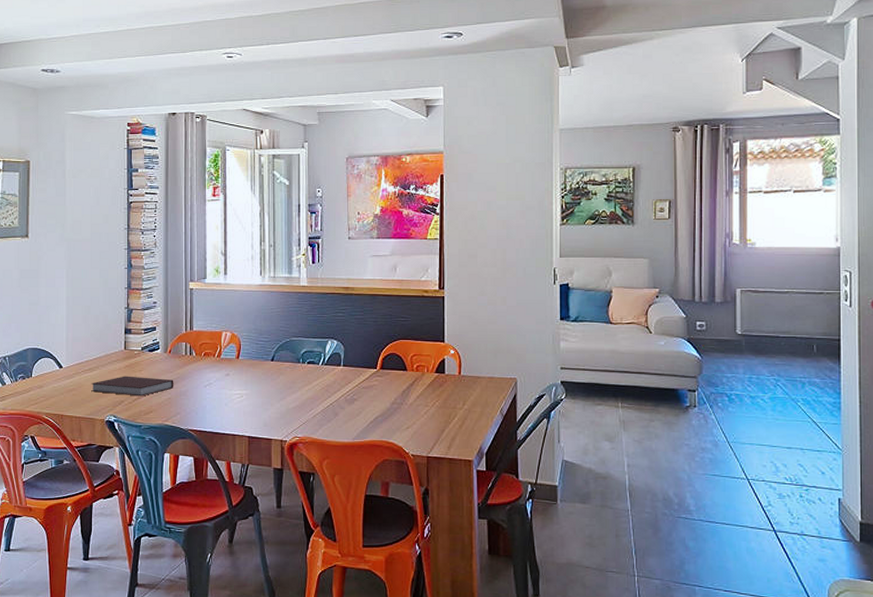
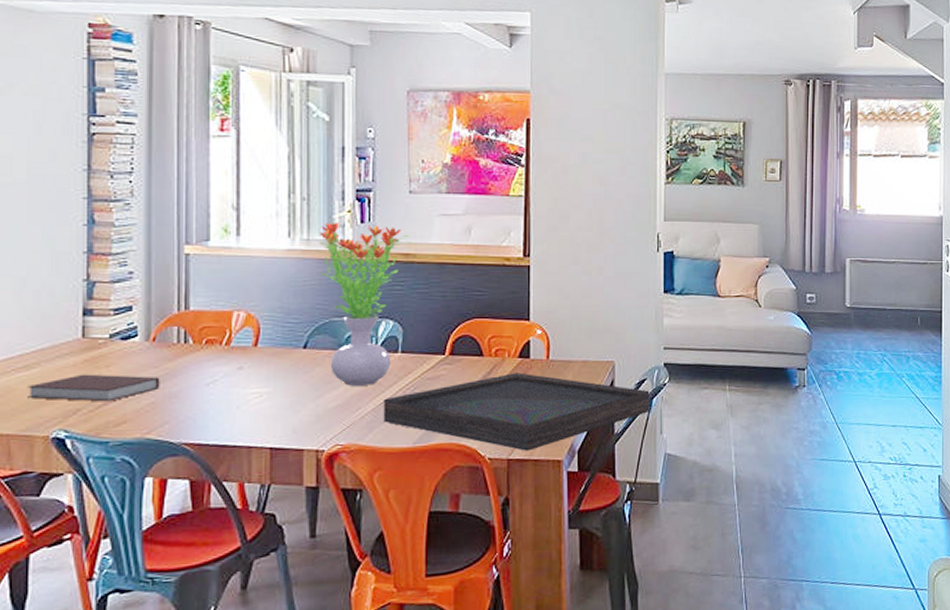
flower arrangement: none [282,263,348,391] -> present [319,221,409,386]
picture frame: none [330,385,548,451] -> present [383,372,650,451]

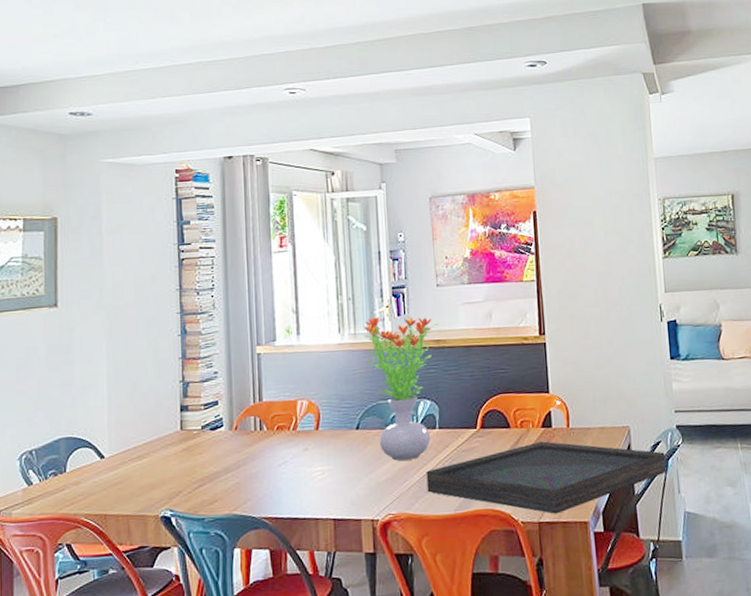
notebook: present [28,374,160,402] -> none [141,460,242,484]

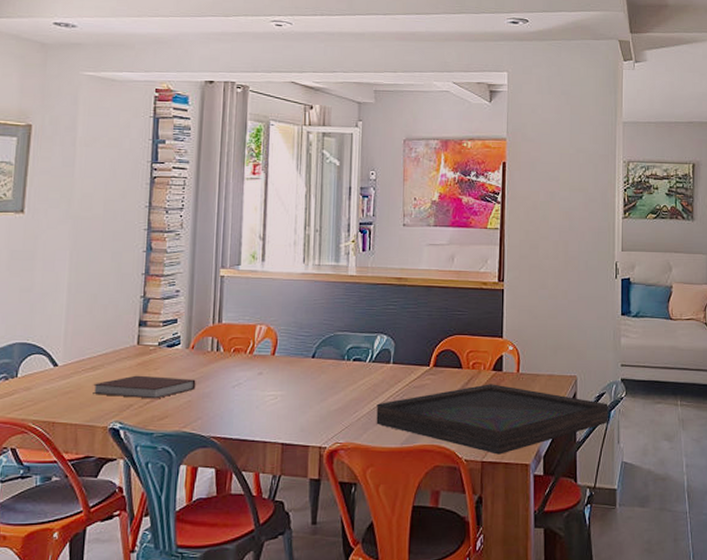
notebook: none [141,460,242,484] -> present [93,375,196,399]
flower arrangement: present [364,316,439,461] -> none [327,250,402,391]

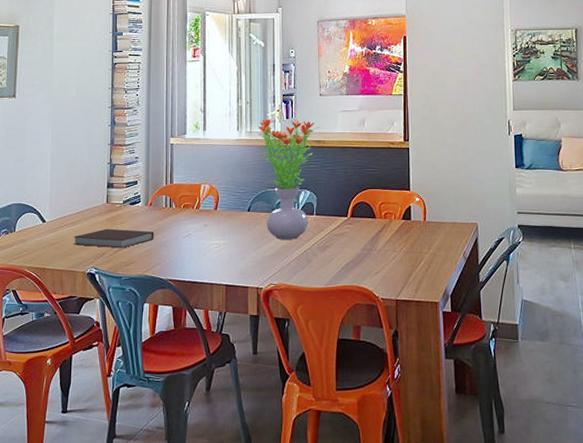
flower arrangement: none [327,250,402,391] -> present [258,118,320,240]
picture frame: present [376,384,608,455] -> none [304,231,508,294]

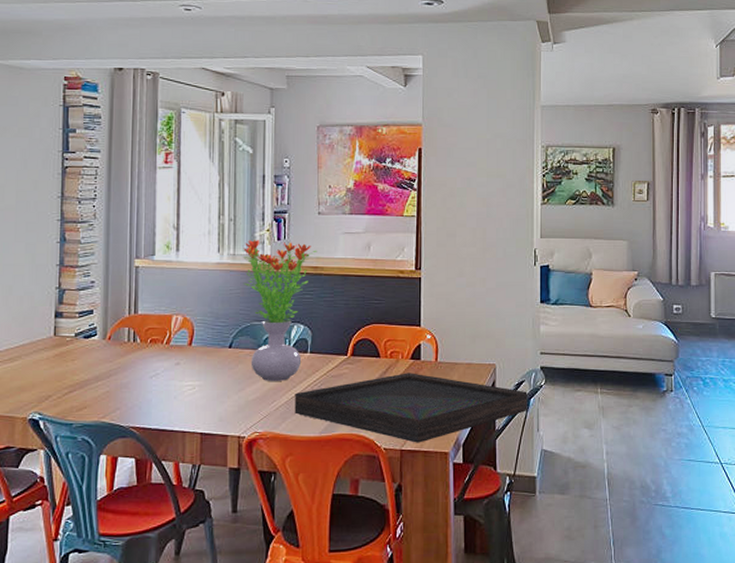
notebook: present [73,228,154,248] -> none [11,366,114,390]
picture frame: none [304,231,508,294] -> present [294,373,528,443]

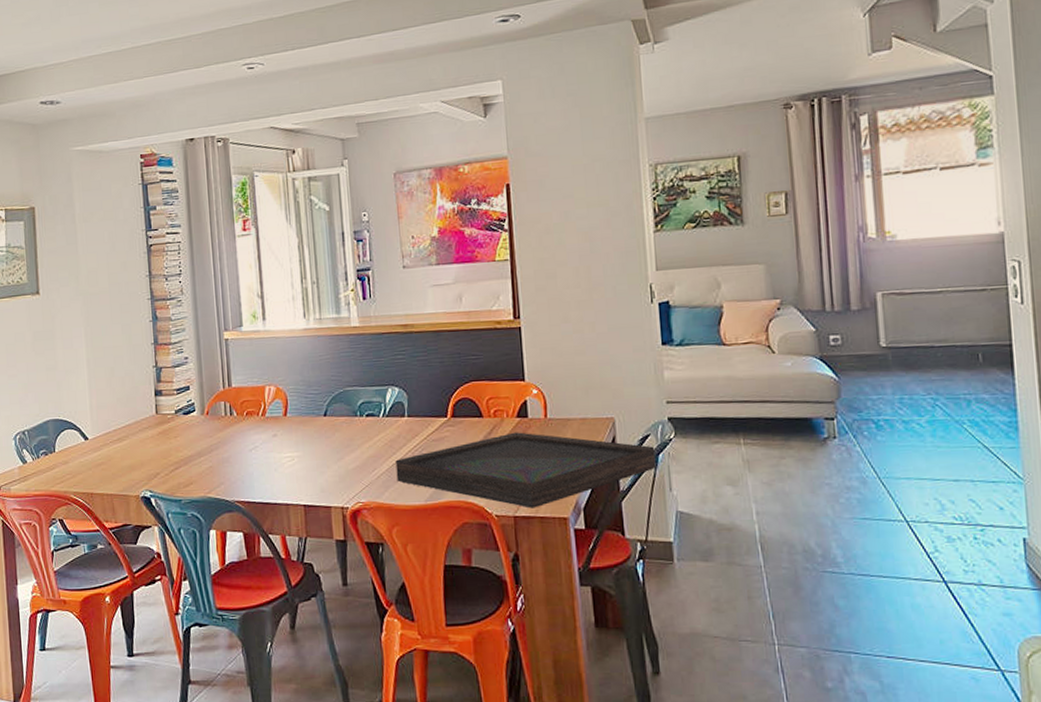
flower arrangement: present [243,239,318,381] -> none [329,300,406,449]

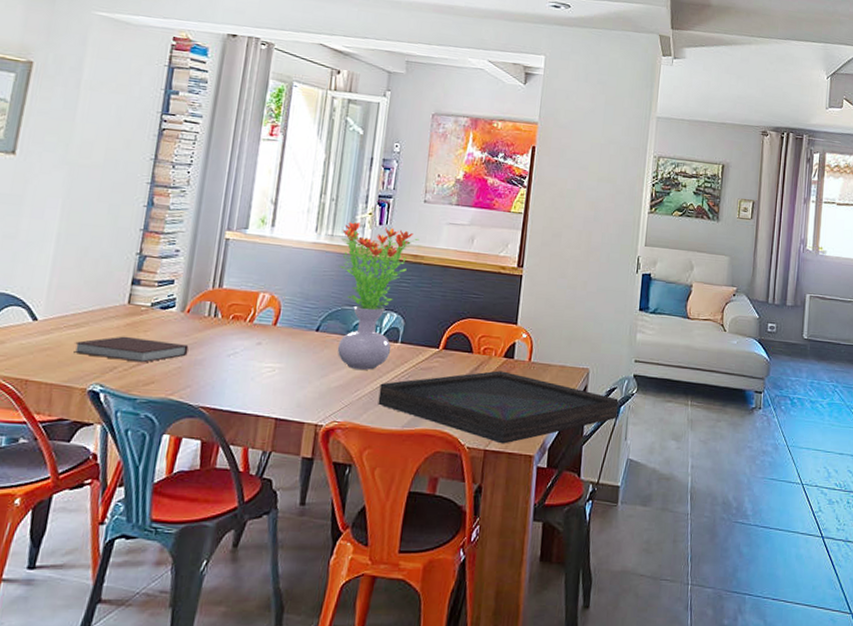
notebook: none [122,444,215,467] -> present [74,336,189,363]
flower arrangement: none [329,300,406,449] -> present [337,221,420,370]

